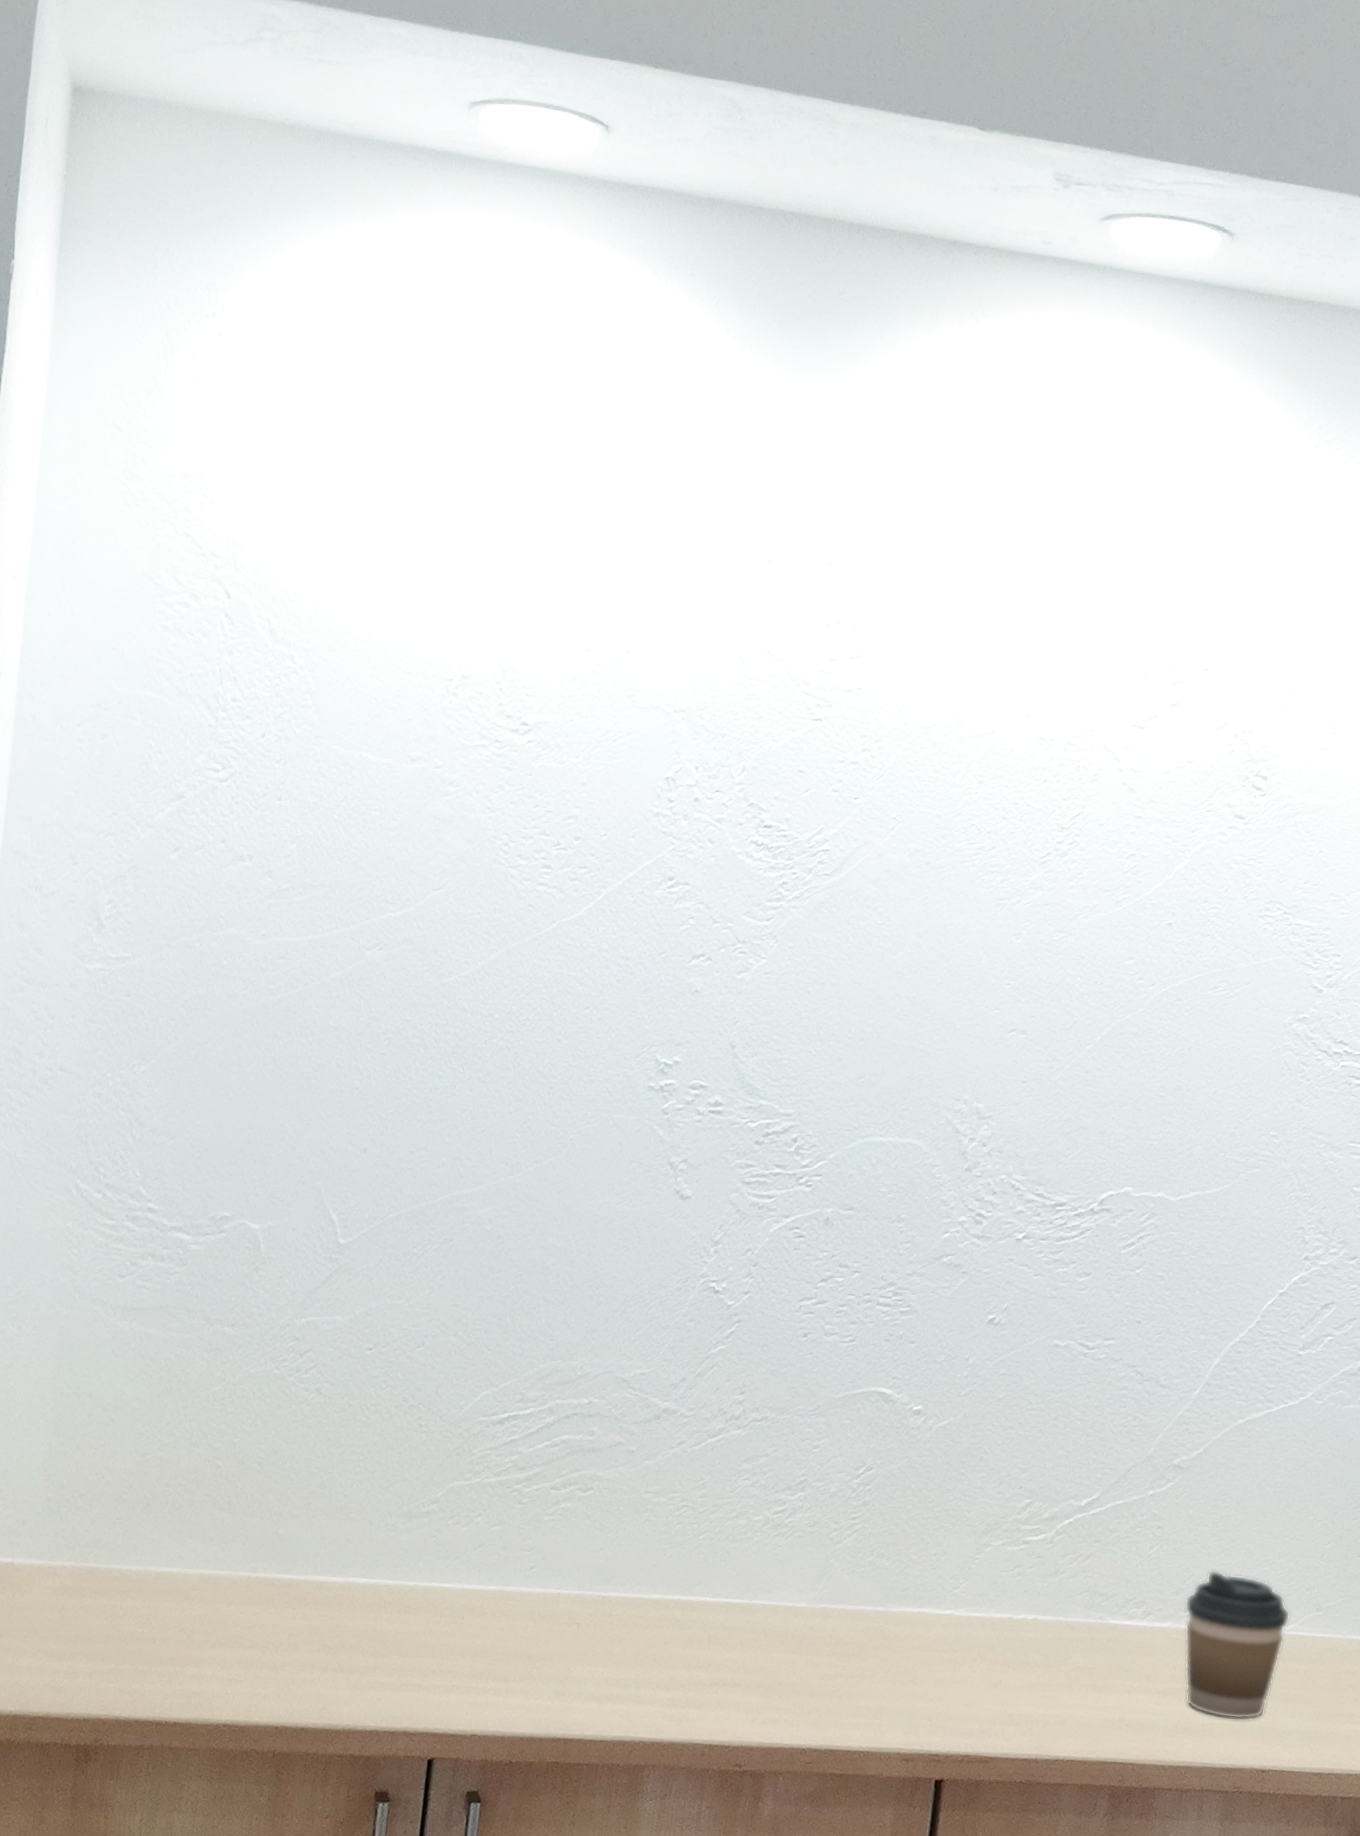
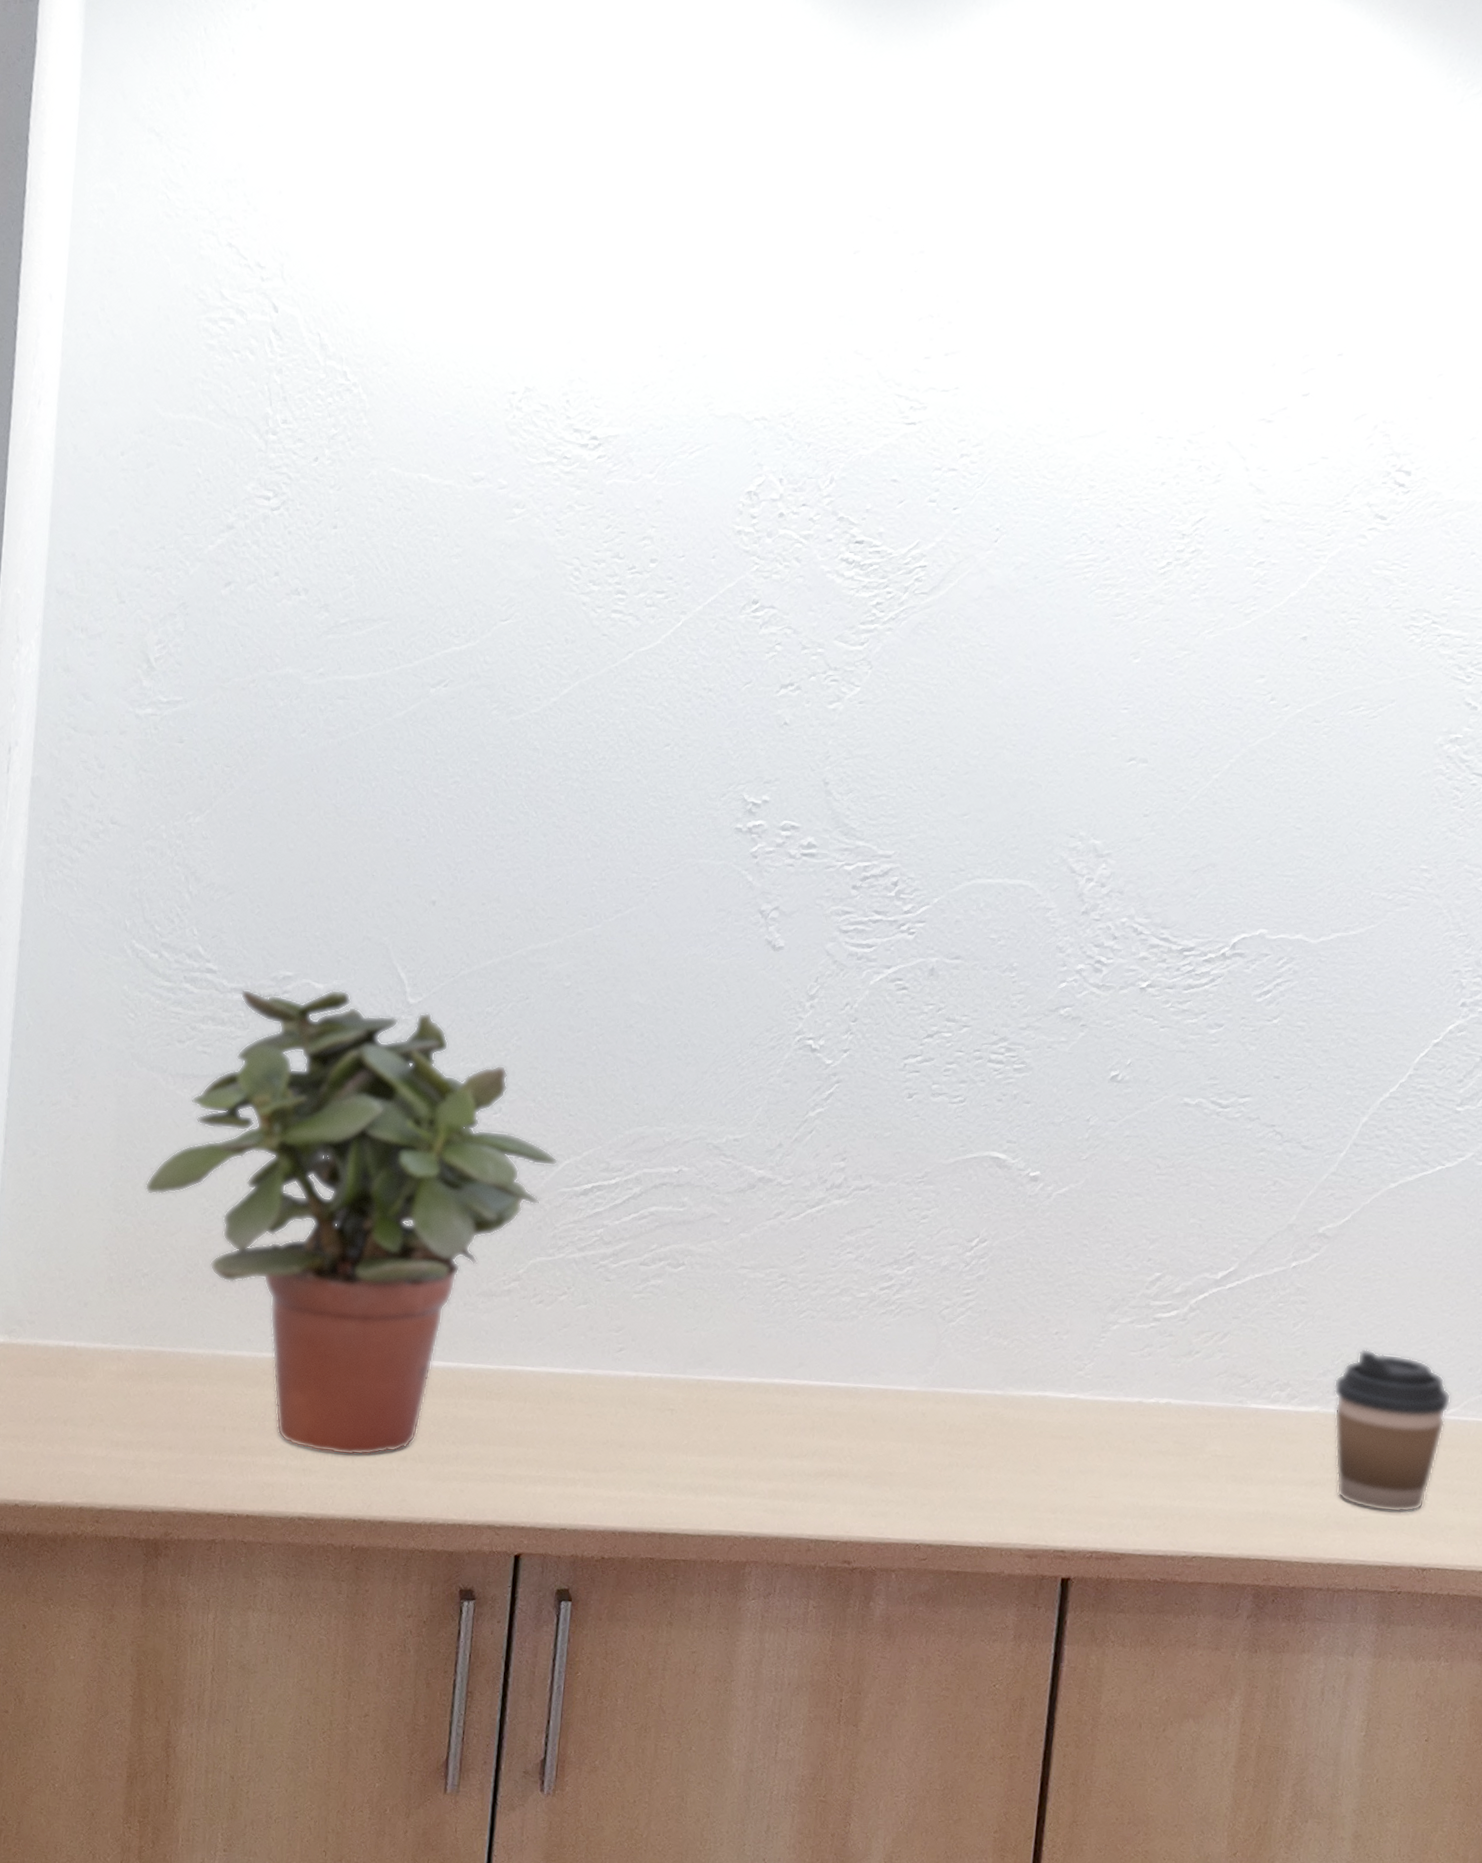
potted plant: none [83,1228,476,1667] -> present [144,989,558,1456]

